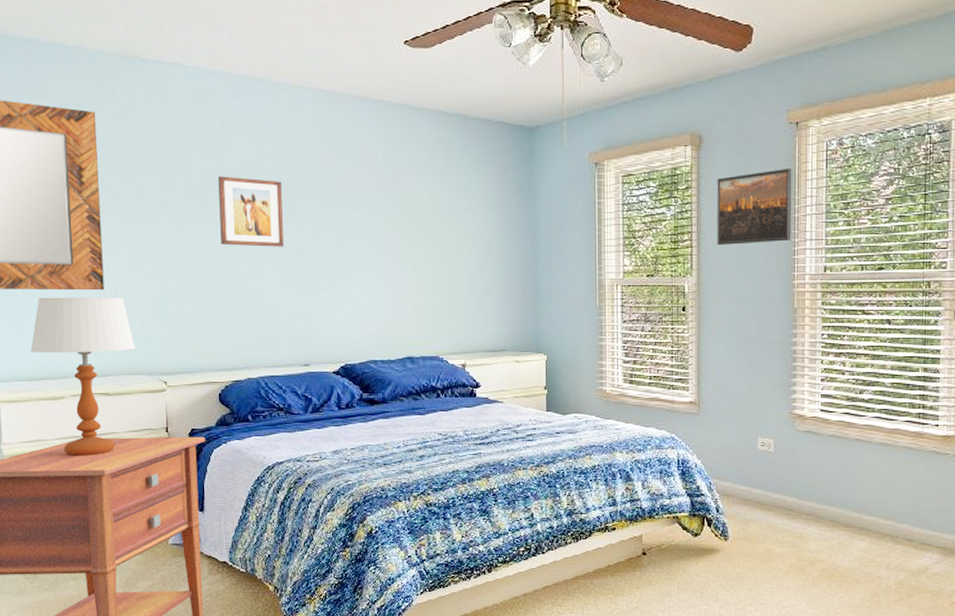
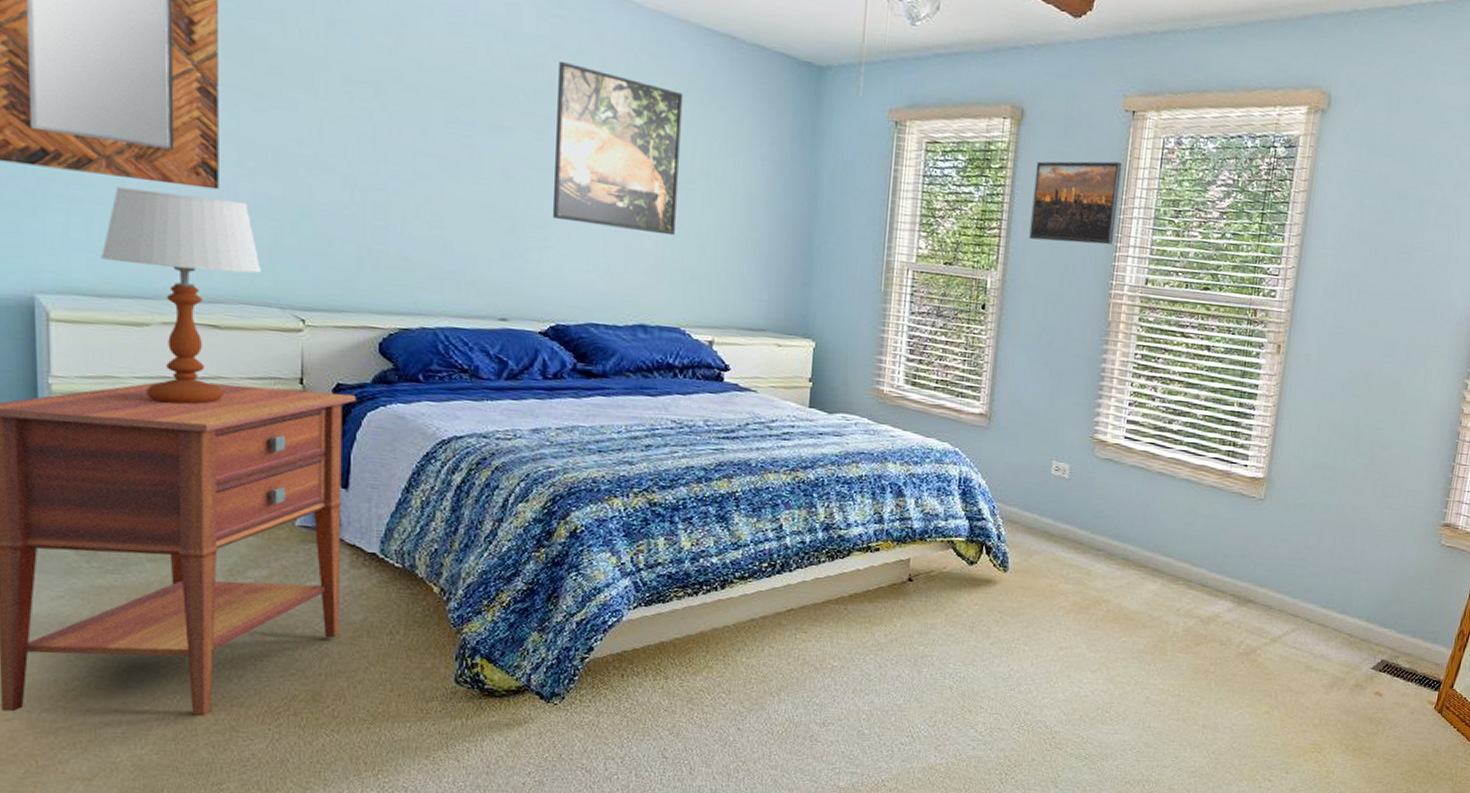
wall art: present [218,176,284,247] -> none [394,63,485,167]
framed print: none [333,155,429,282] -> present [552,60,684,236]

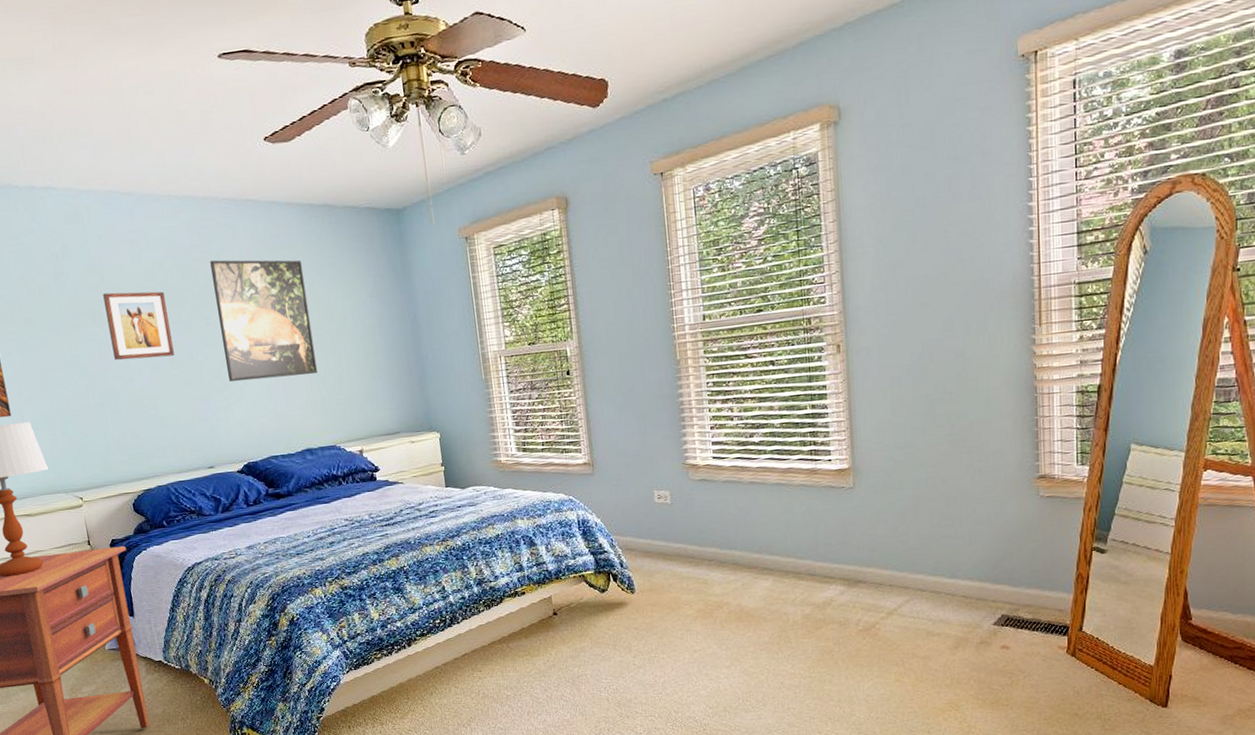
wall art: none [394,63,485,167] -> present [103,291,174,360]
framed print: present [1029,161,1123,245] -> none [587,220,668,306]

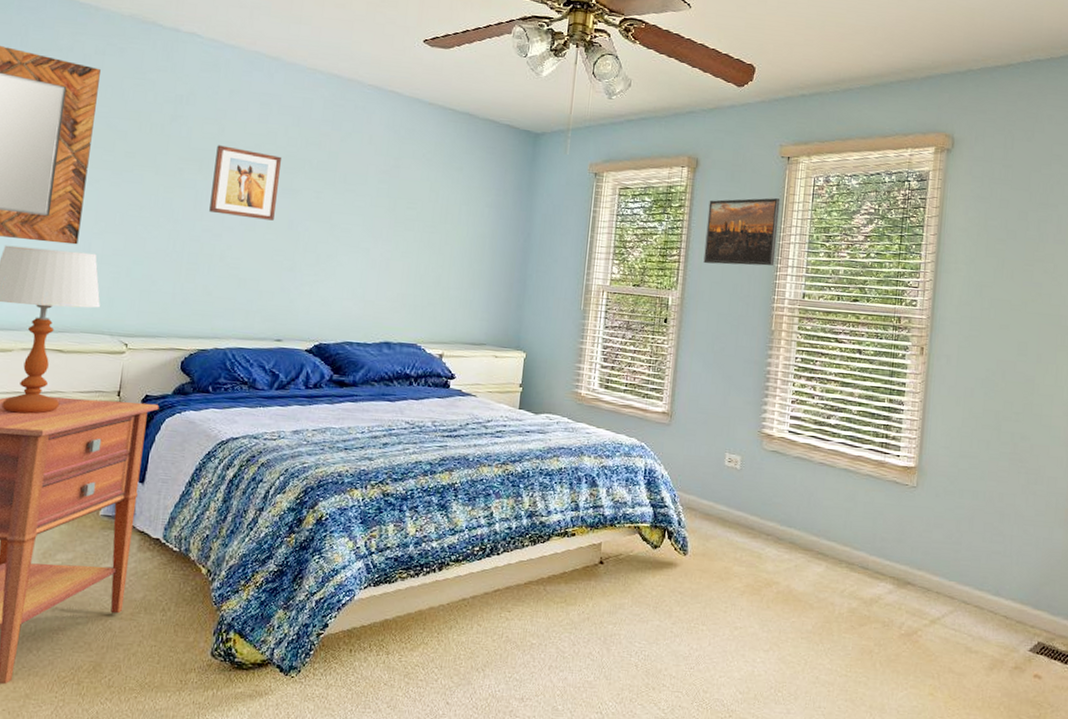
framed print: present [210,260,317,382] -> none [323,138,430,270]
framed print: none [587,220,668,306] -> present [703,198,781,266]

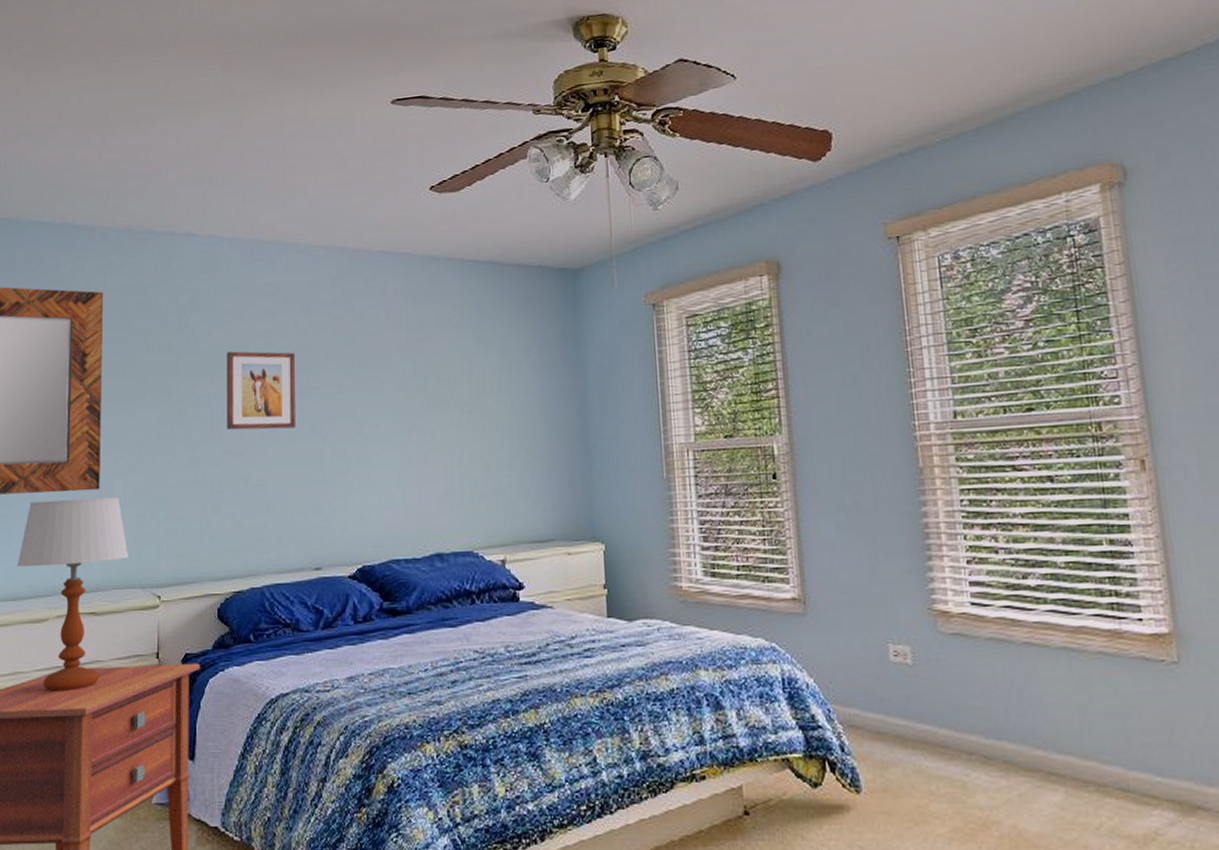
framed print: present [703,198,781,266] -> none [803,292,906,393]

